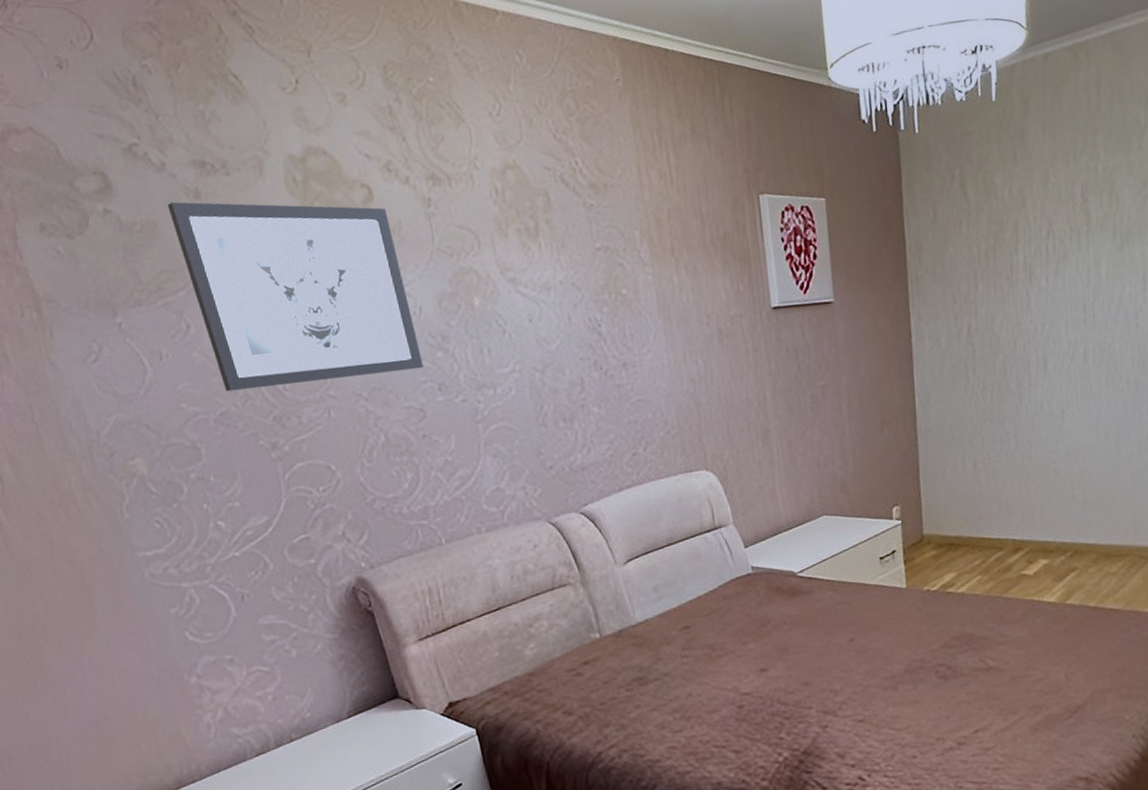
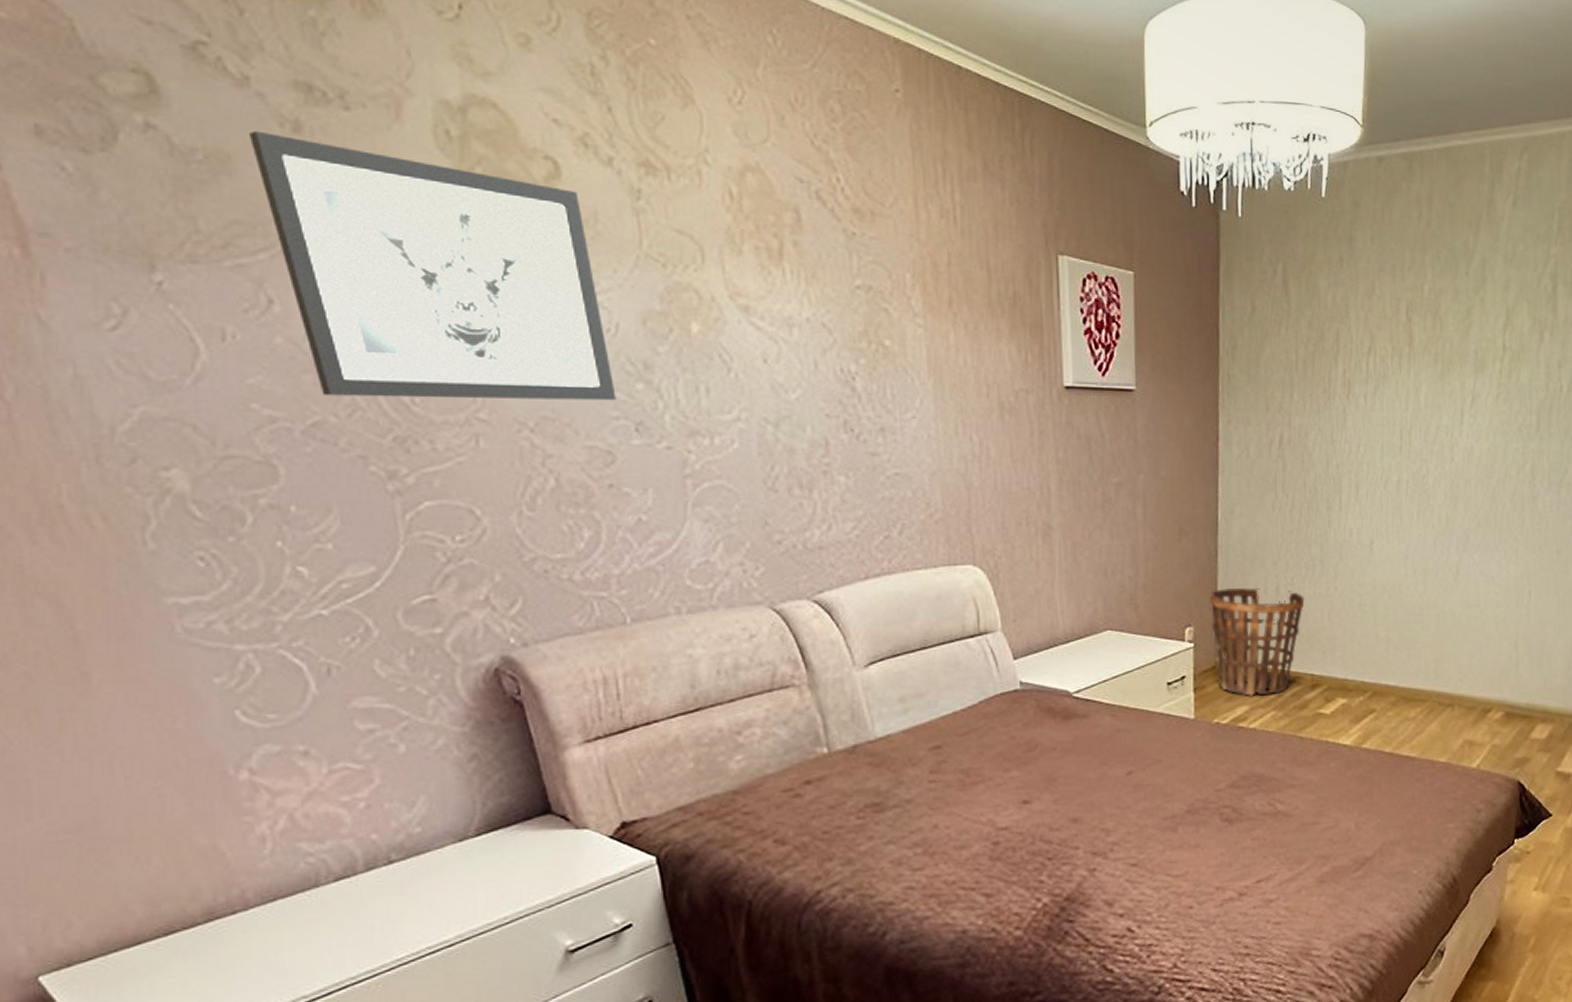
basket: none [912,465,1002,564] -> present [1209,588,1305,696]

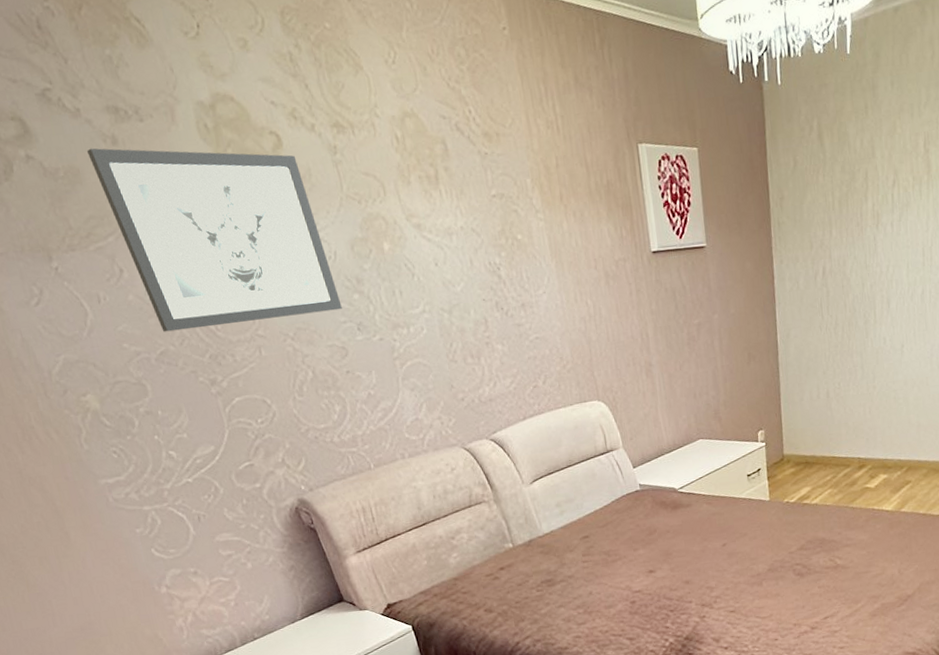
basket: present [1209,588,1305,696] -> none [775,393,850,479]

